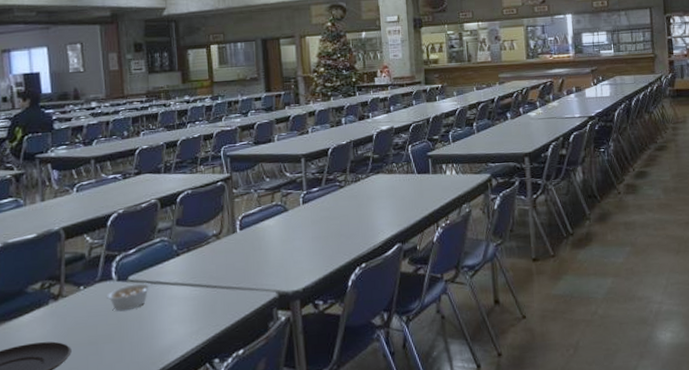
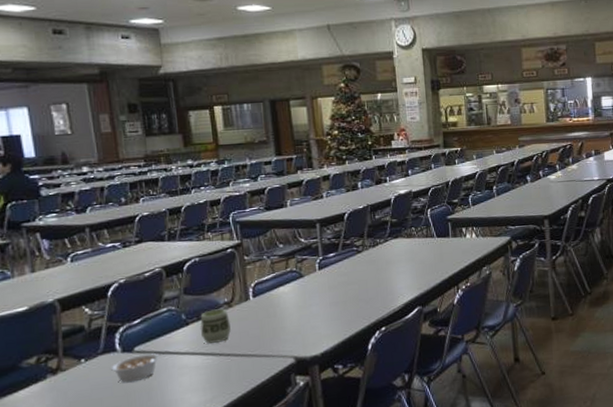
cup: none [189,240,219,275] -> present [200,308,232,344]

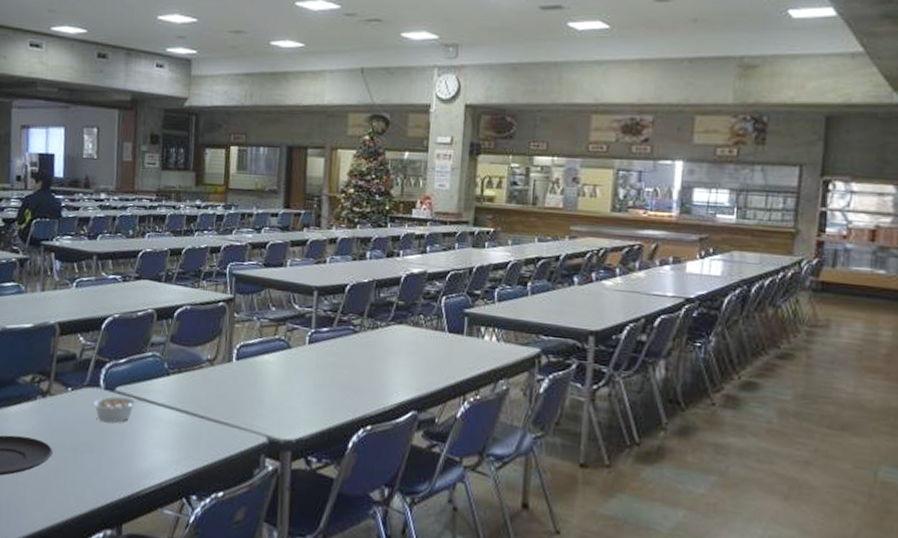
cup: present [200,308,232,344] -> none [179,364,210,402]

